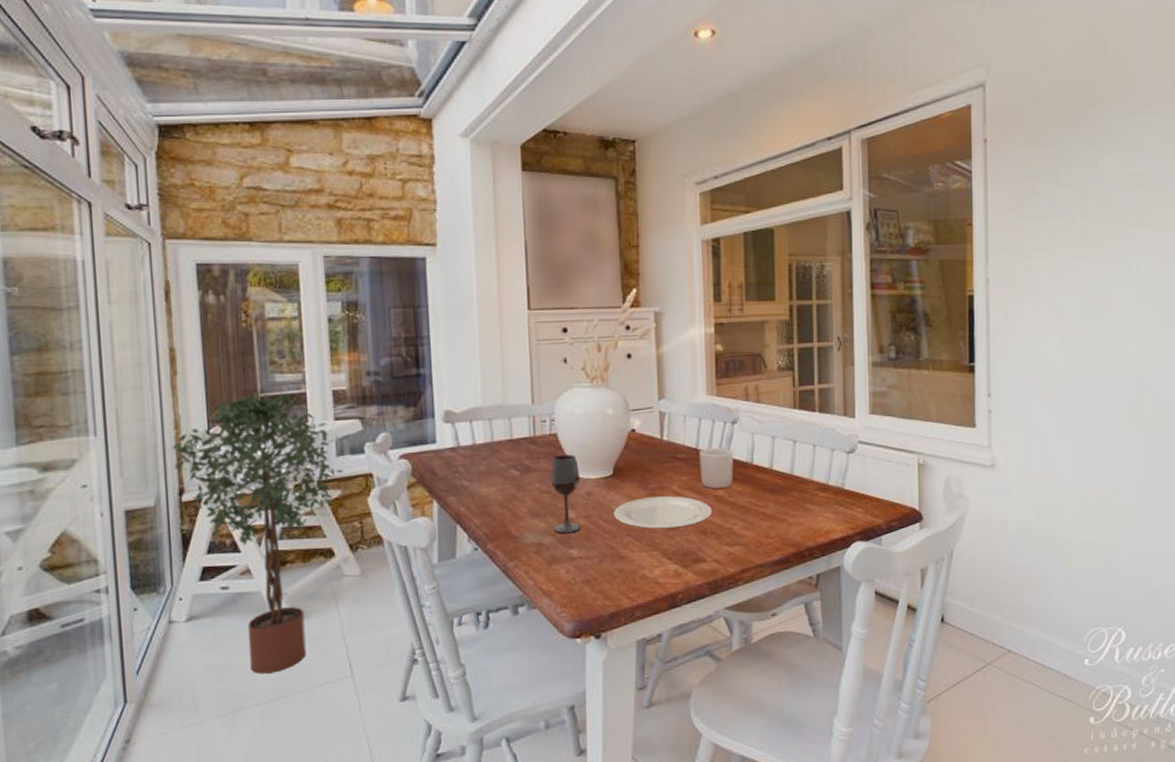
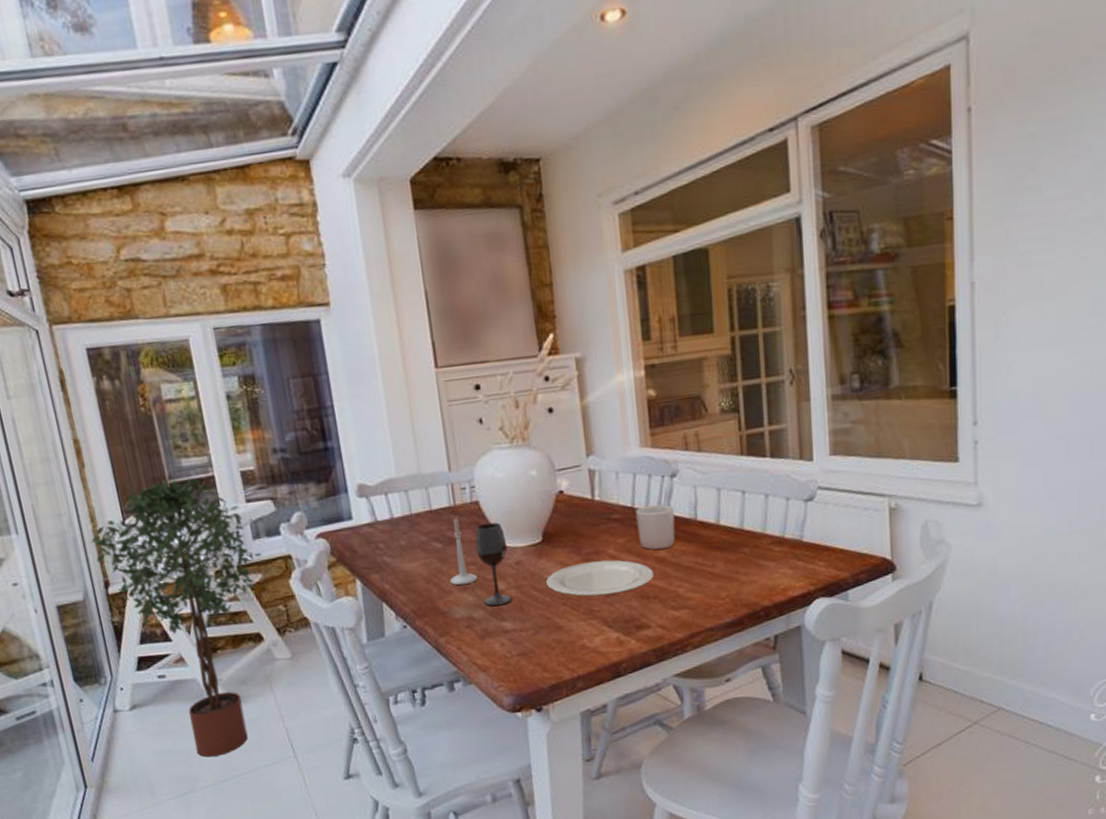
candlestick: none [523,449,551,512] -> present [449,518,479,586]

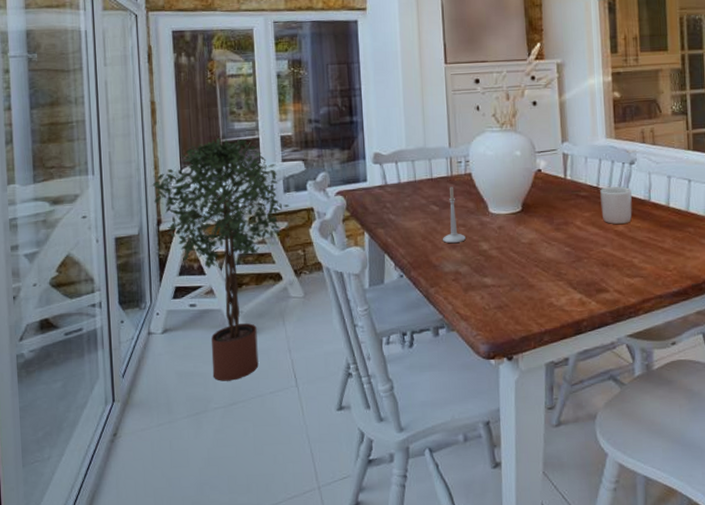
wine glass: present [475,522,512,607] -> none [466,192,493,264]
plate: present [545,560,655,597] -> none [522,230,614,261]

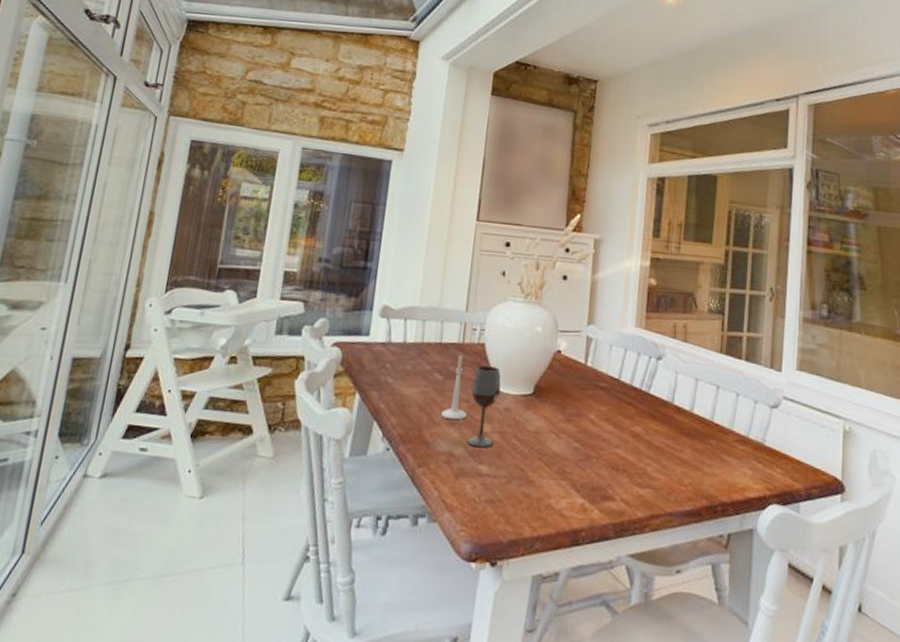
potted tree: present [151,138,290,381] -> none [127,263,279,547]
wine glass: none [466,192,493,264] -> present [466,365,501,448]
mug: present [600,186,633,224] -> none [619,381,655,425]

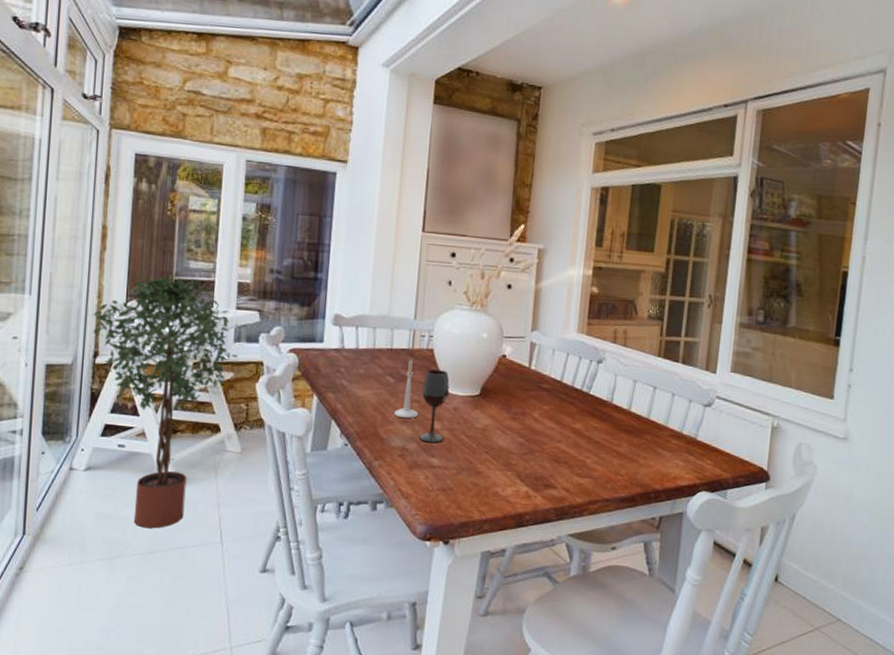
potted tree: none [127,263,279,547] -> present [92,275,239,529]

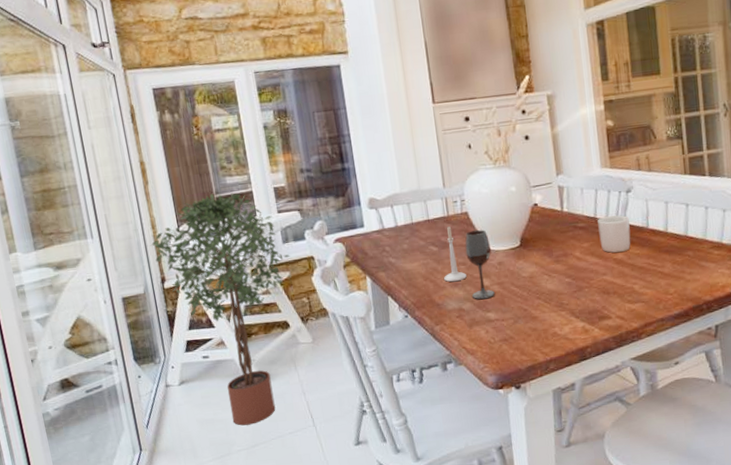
mug: none [561,383,595,422] -> present [598,215,631,253]

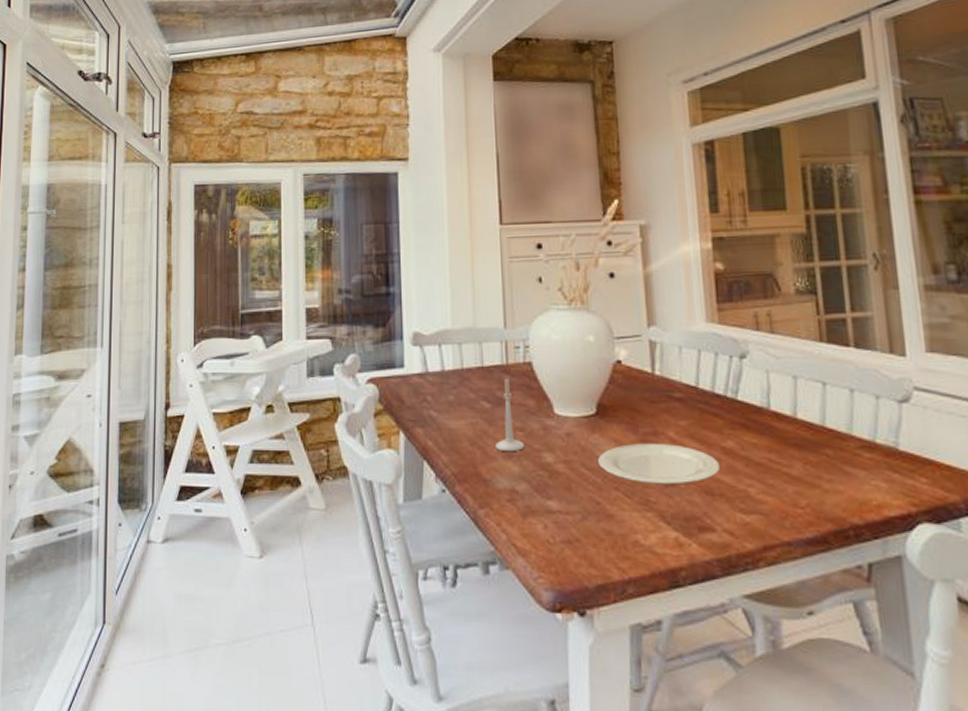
potted tree: present [151,192,290,426] -> none [161,309,313,611]
wine glass: present [464,230,495,300] -> none [525,387,559,481]
plate: none [523,261,614,292] -> present [597,442,721,485]
mug: present [598,215,631,253] -> none [700,388,746,438]

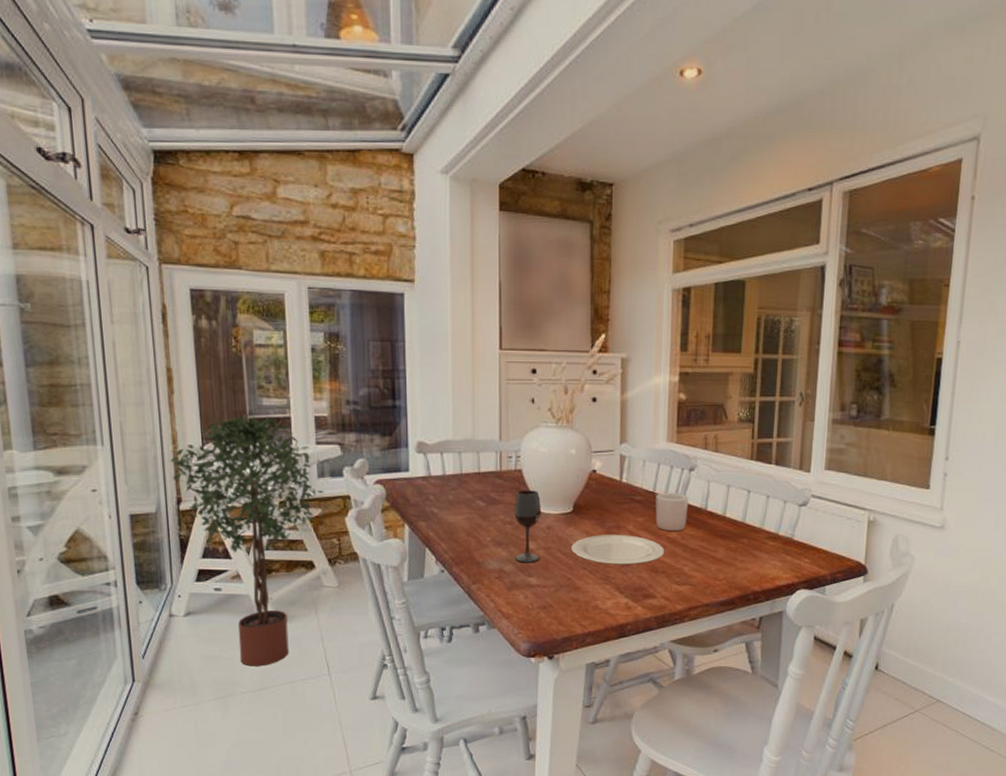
potted tree: none [161,309,313,611] -> present [169,414,324,667]
candlestick: present [494,378,526,452] -> none [487,482,513,541]
wine glass: none [525,387,559,481] -> present [514,490,542,563]
mug: none [700,388,746,438] -> present [655,493,688,531]

